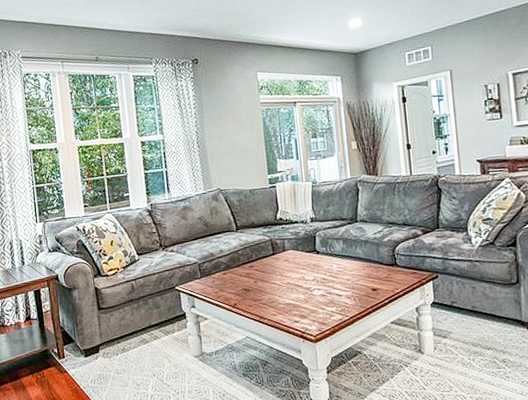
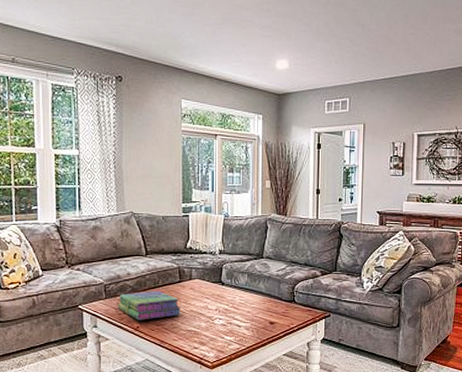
stack of books: none [213,265,278,297] -> present [117,290,181,320]

